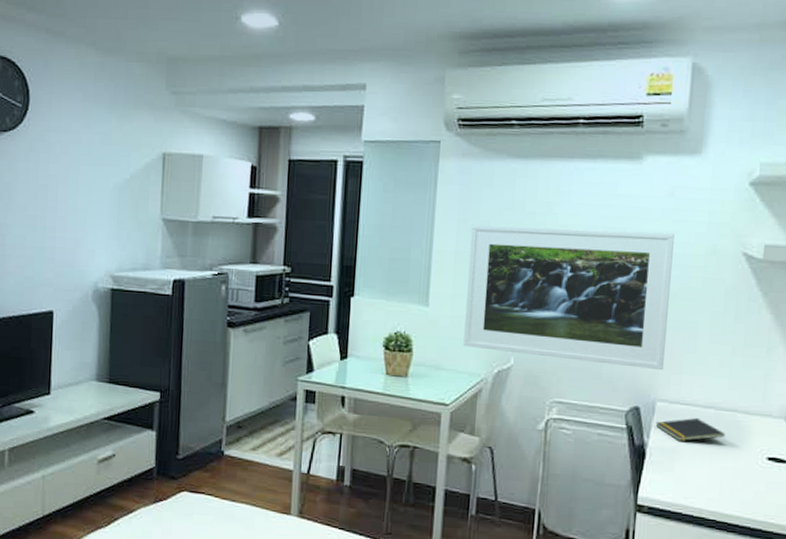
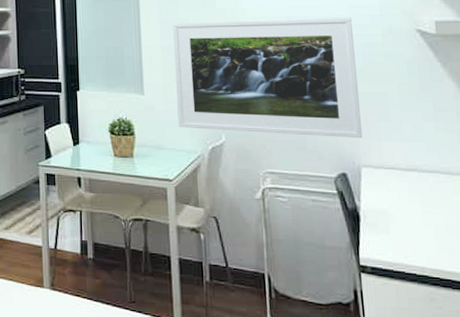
notepad: present [655,417,725,442] -> none [364,180,433,204]

